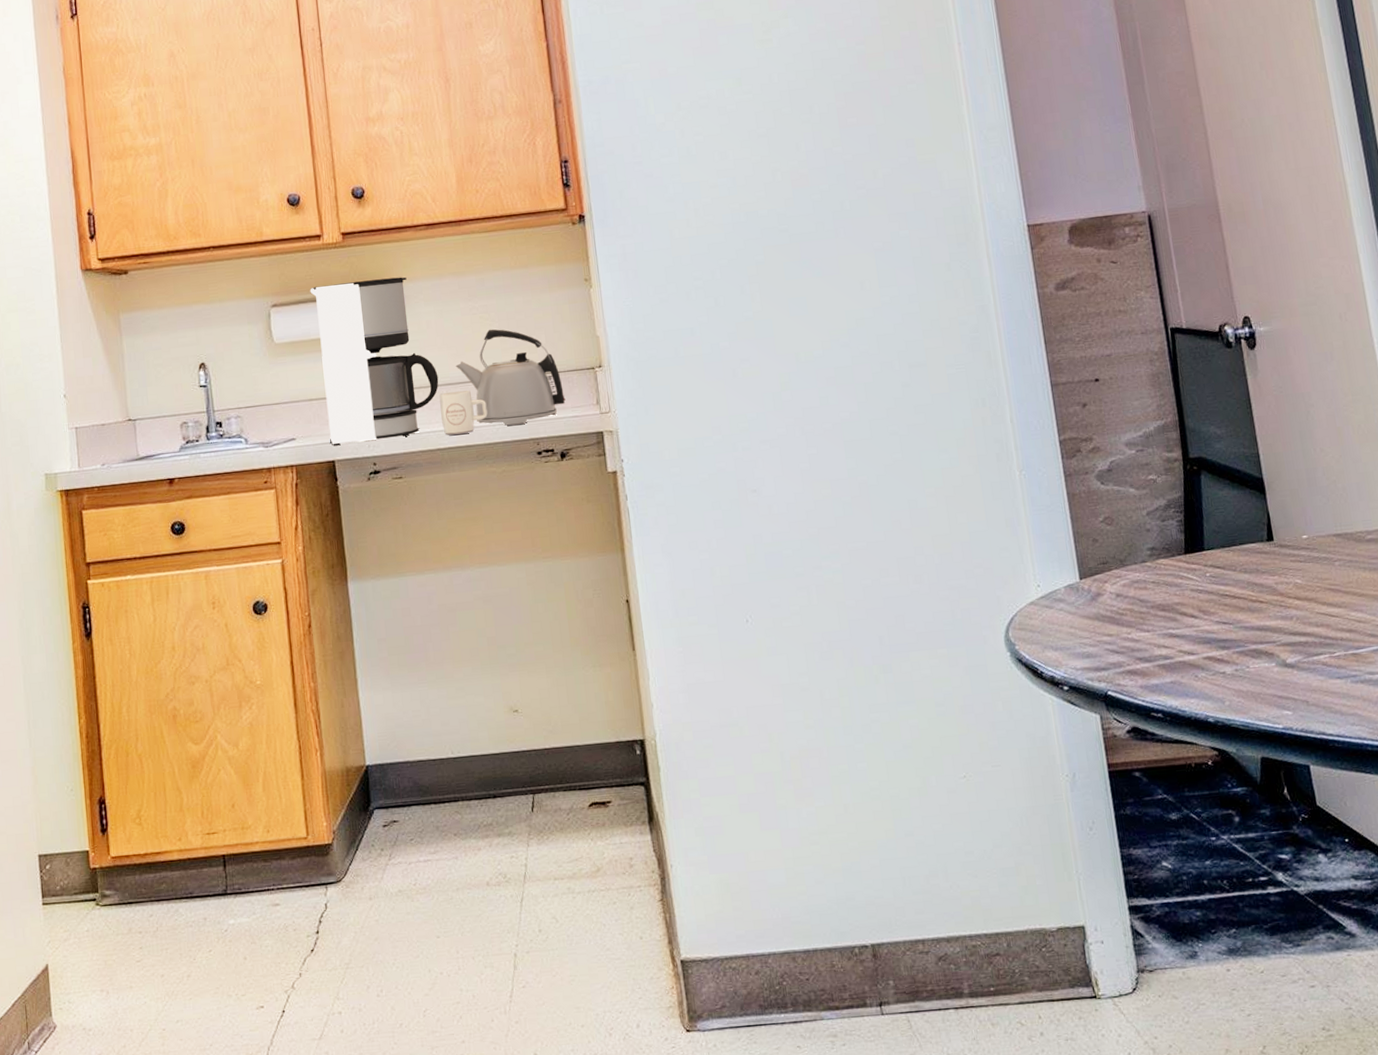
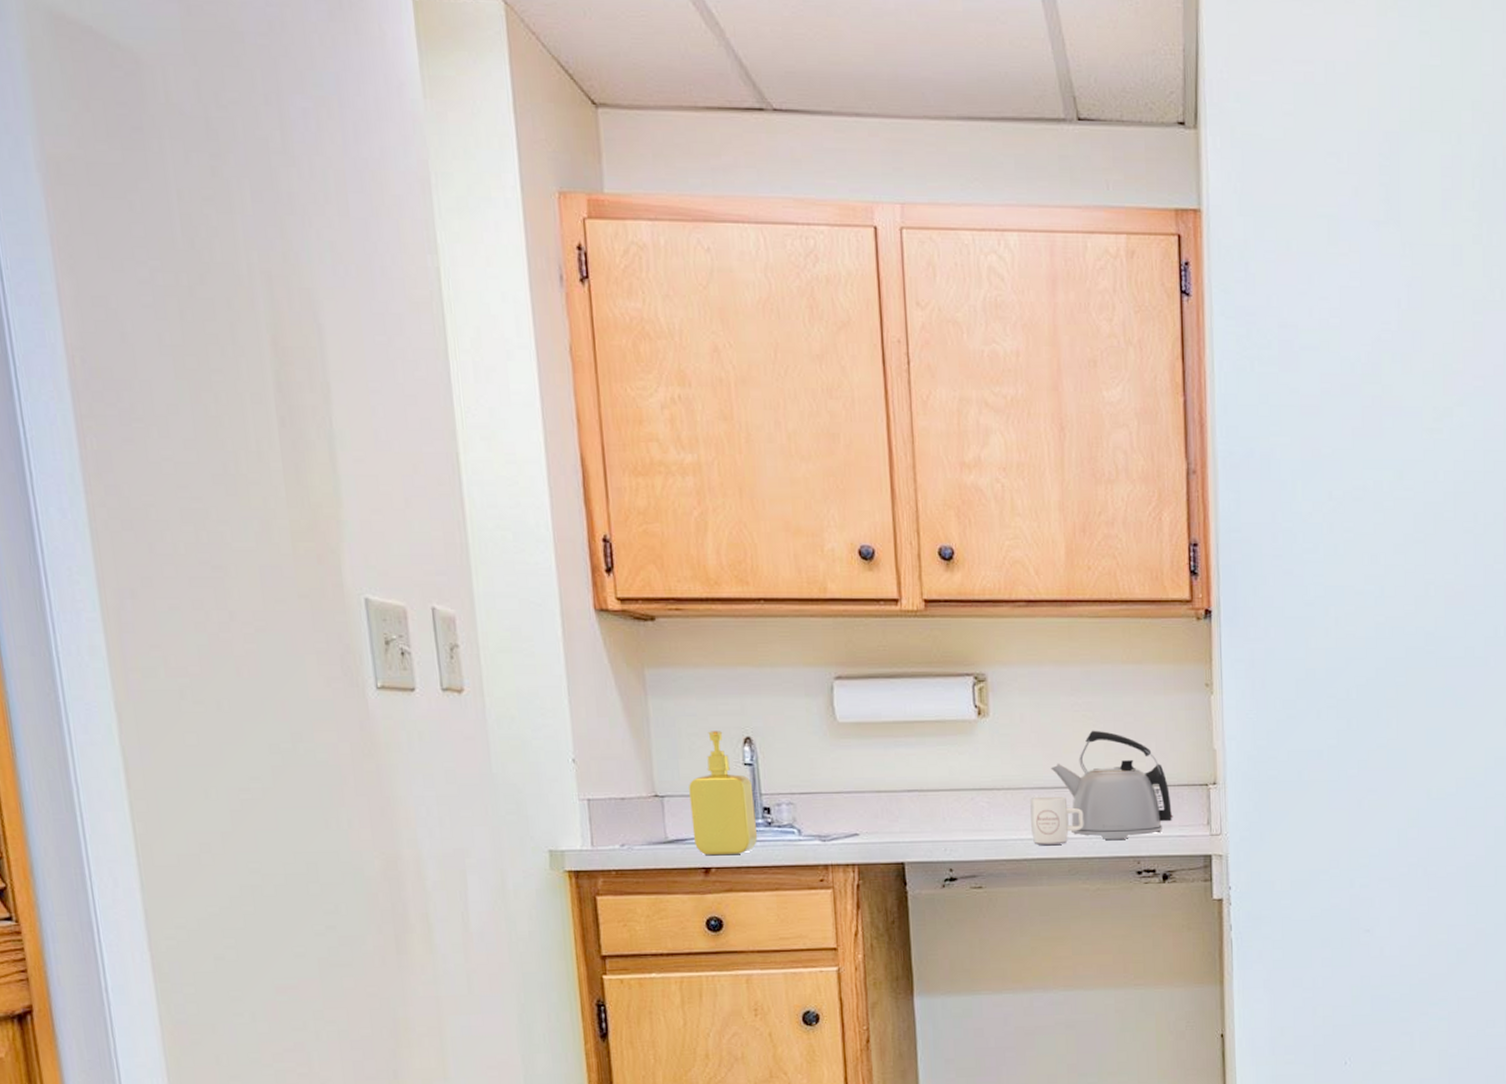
soap dispenser: none [156,360,212,468] -> present [689,731,758,856]
coffee maker: present [310,277,439,446] -> none [882,659,1031,846]

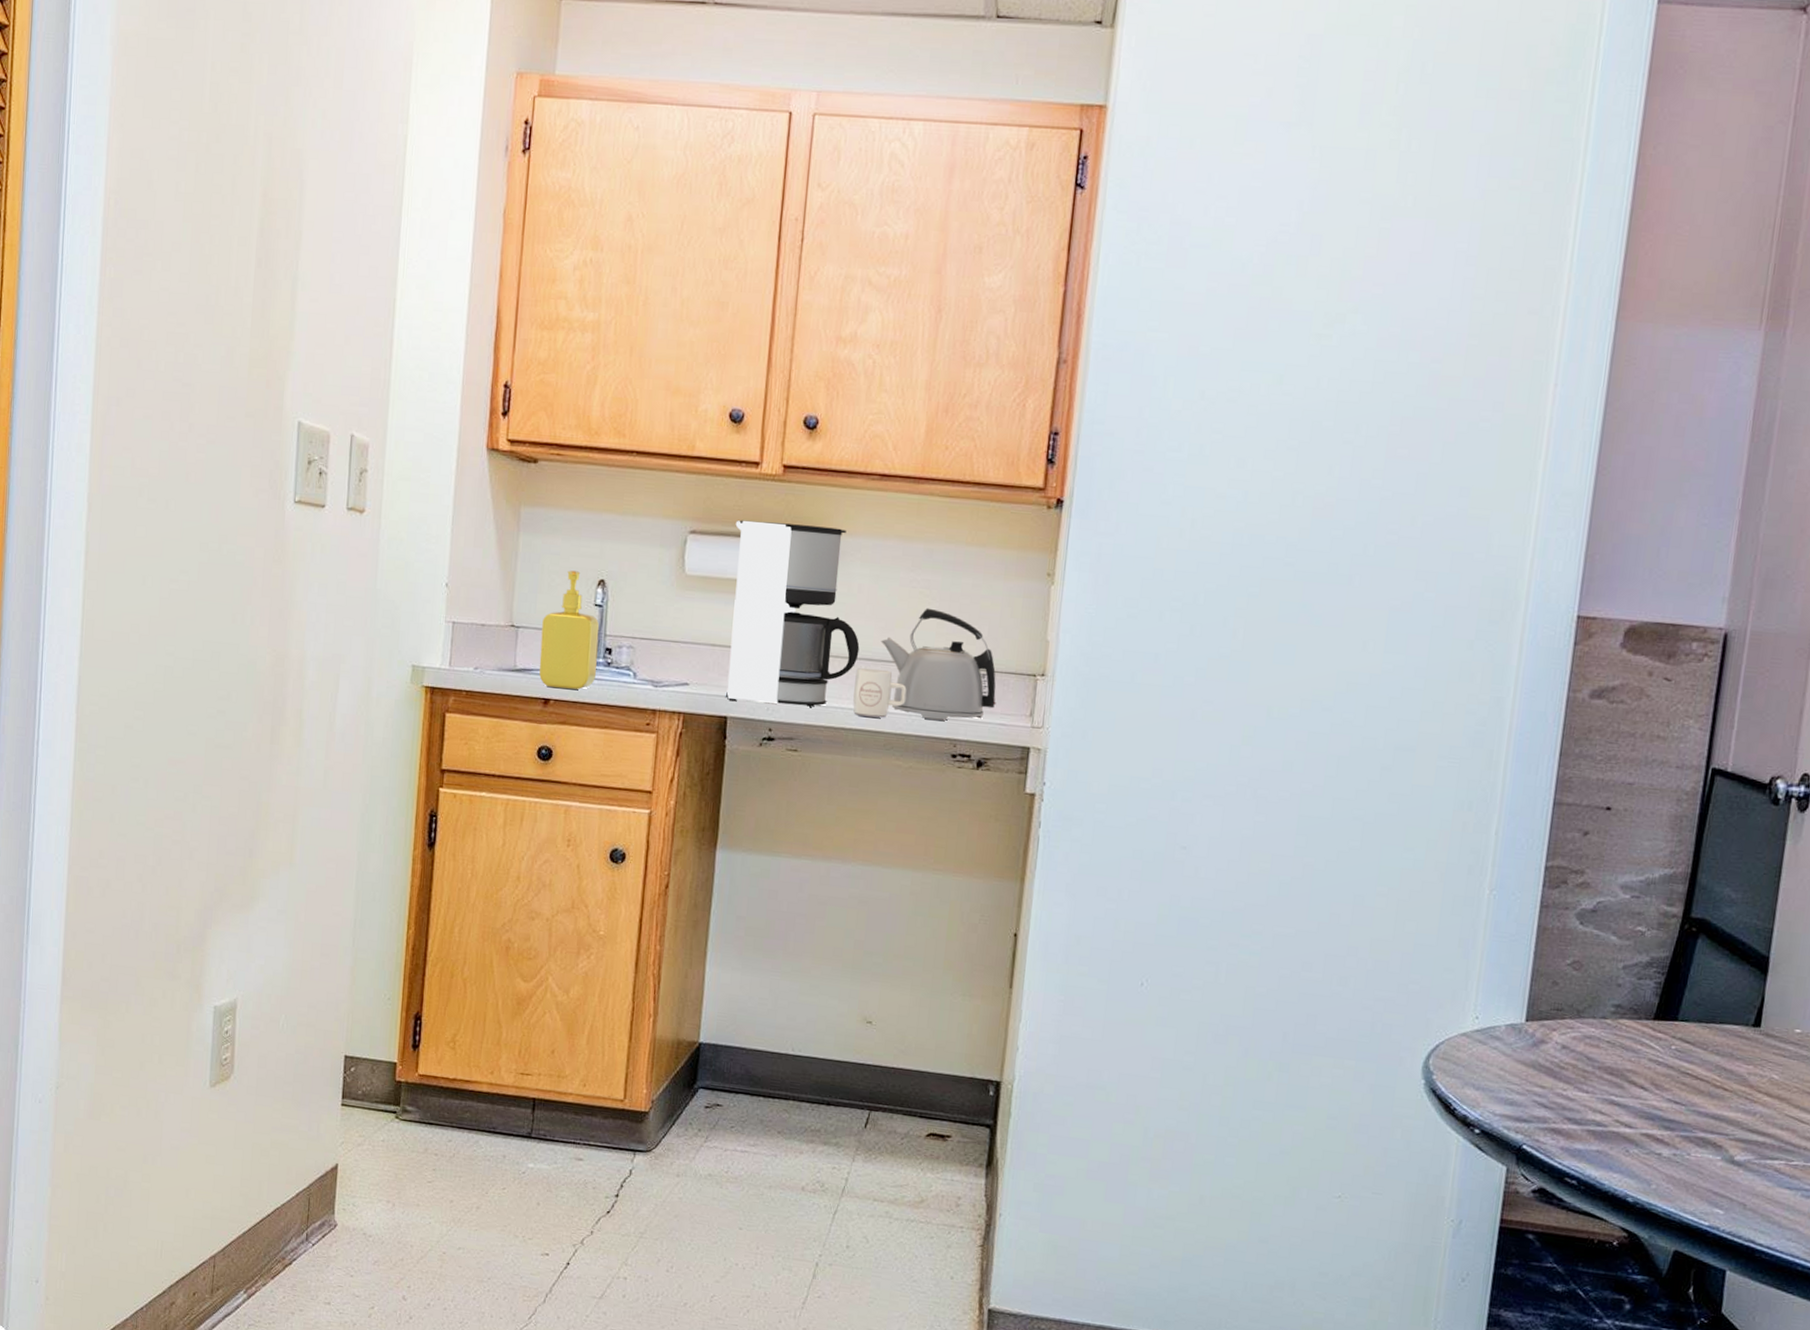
coffee maker: none [882,659,1031,846] -> present [725,520,860,707]

